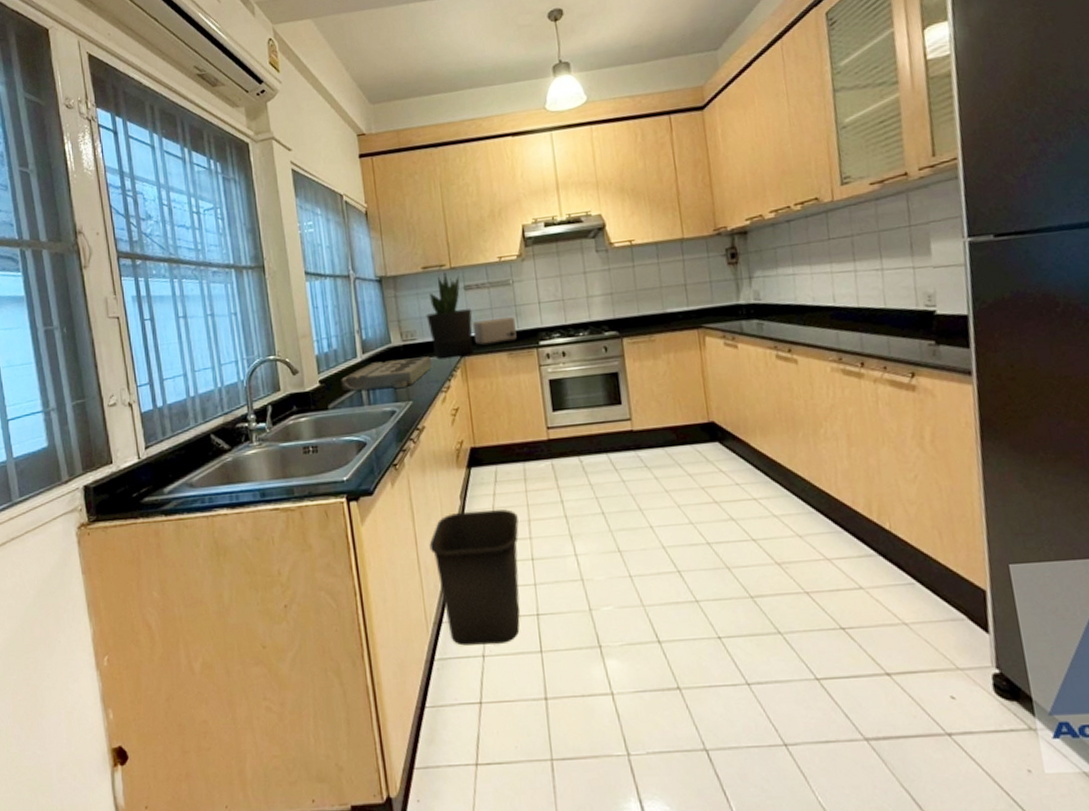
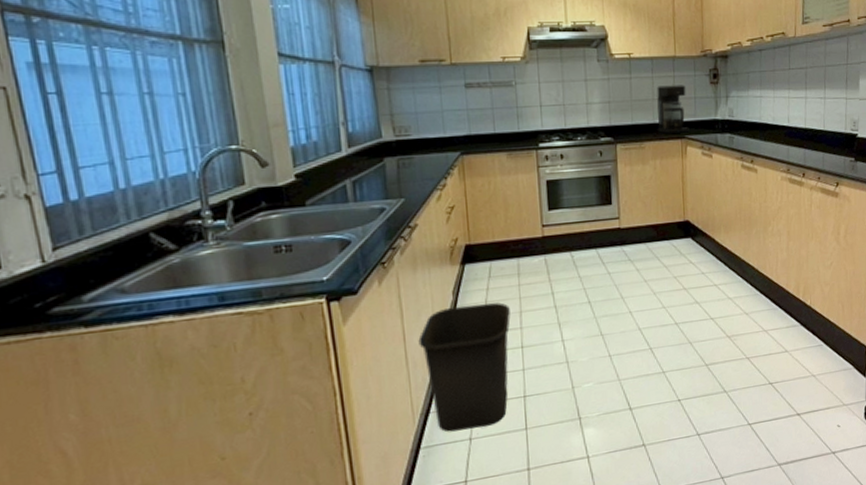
dish rack: present [341,356,431,392] -> none [322,153,427,188]
planter: present [426,272,474,359] -> none [422,68,473,157]
toaster: present [472,316,517,346] -> none [472,117,517,145]
coffee maker: none [664,268,707,325] -> present [657,85,689,135]

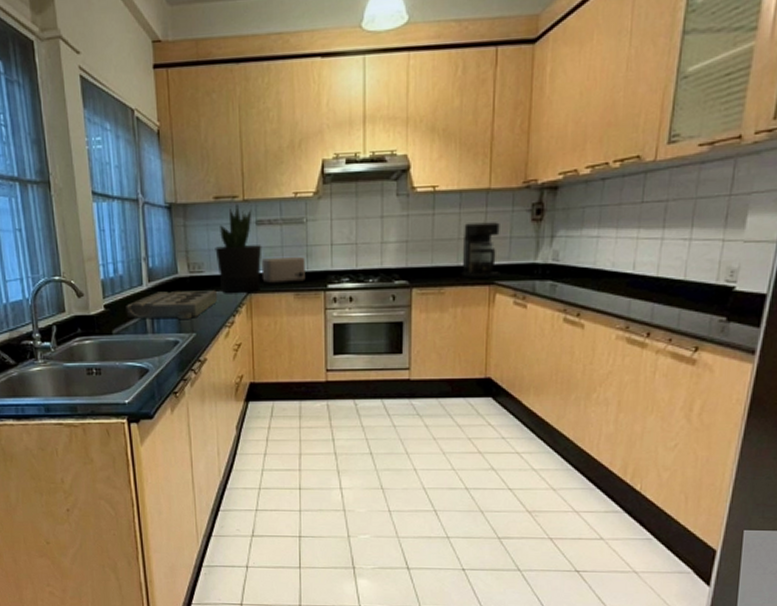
dish rack: none [322,153,427,188] -> present [126,290,217,320]
waste bin: present [418,302,511,432] -> none [204,441,290,558]
planter: none [422,68,473,157] -> present [215,204,262,294]
toaster: none [472,117,517,145] -> present [261,256,305,284]

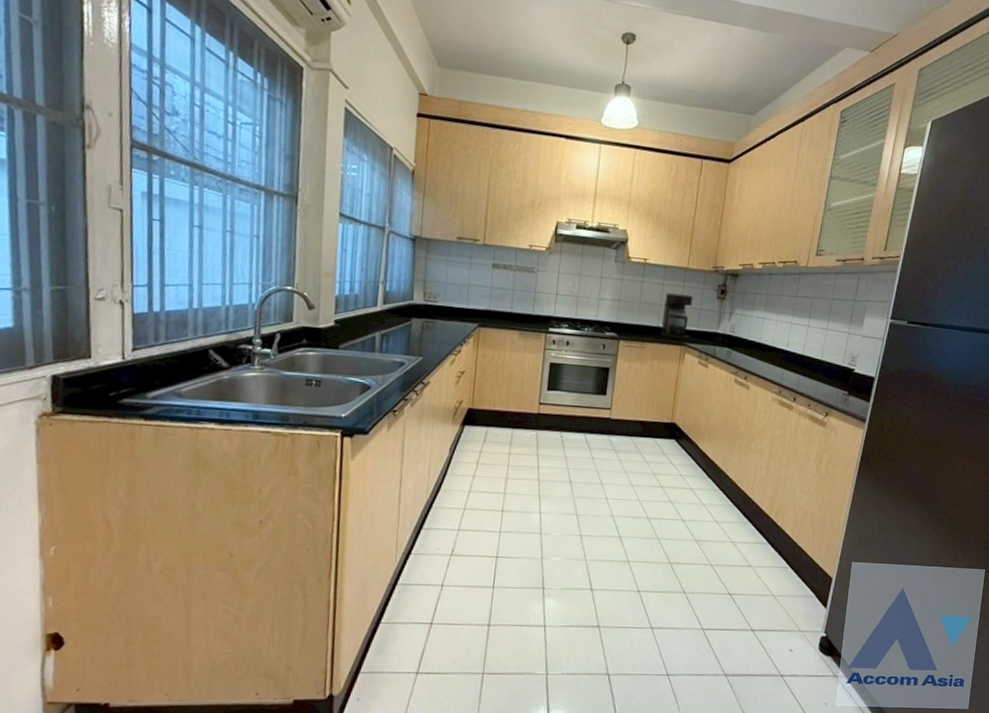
dish rack: present [126,290,217,320] -> none [356,314,448,344]
planter: present [215,204,262,294] -> none [451,247,496,327]
toaster: present [261,256,305,284] -> none [491,298,532,324]

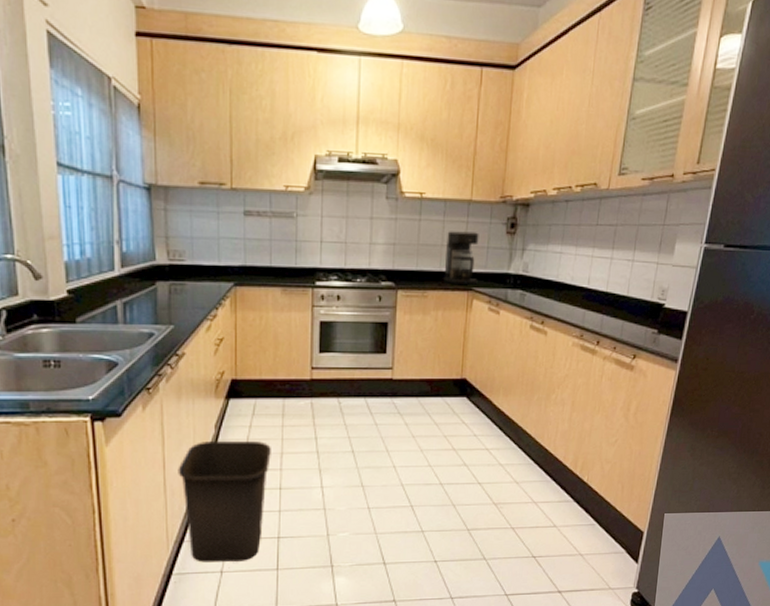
waste bin: none [412,461,498,577] -> present [178,440,271,562]

